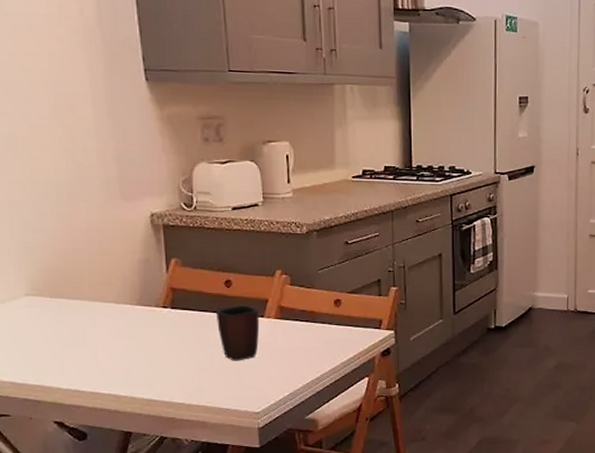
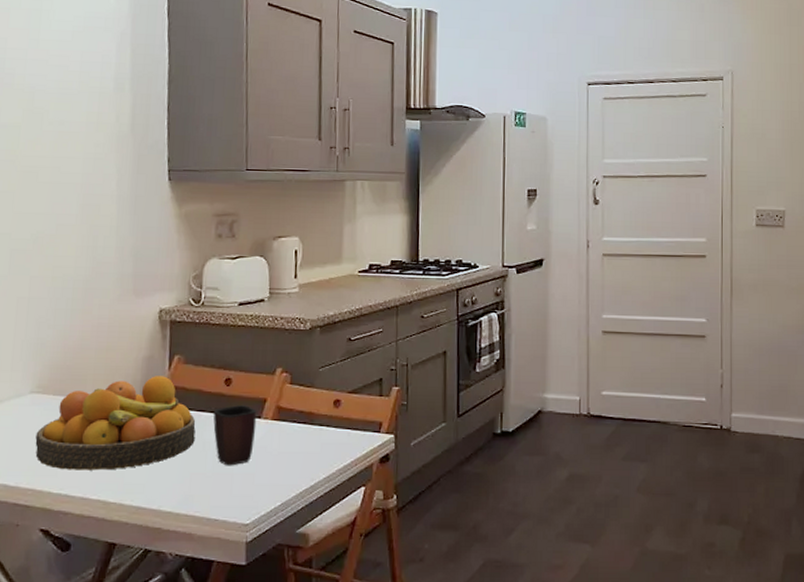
fruit bowl: none [37,278,200,368] -> present [35,376,196,470]

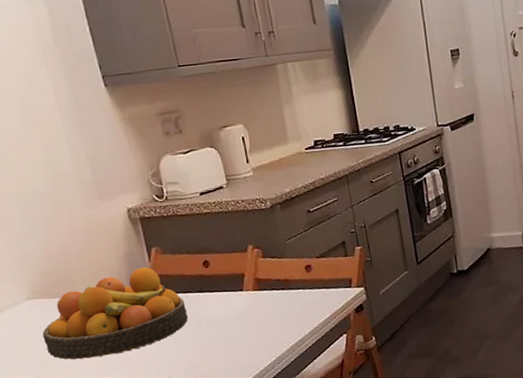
mug: present [213,405,257,466] -> none [198,282,242,335]

